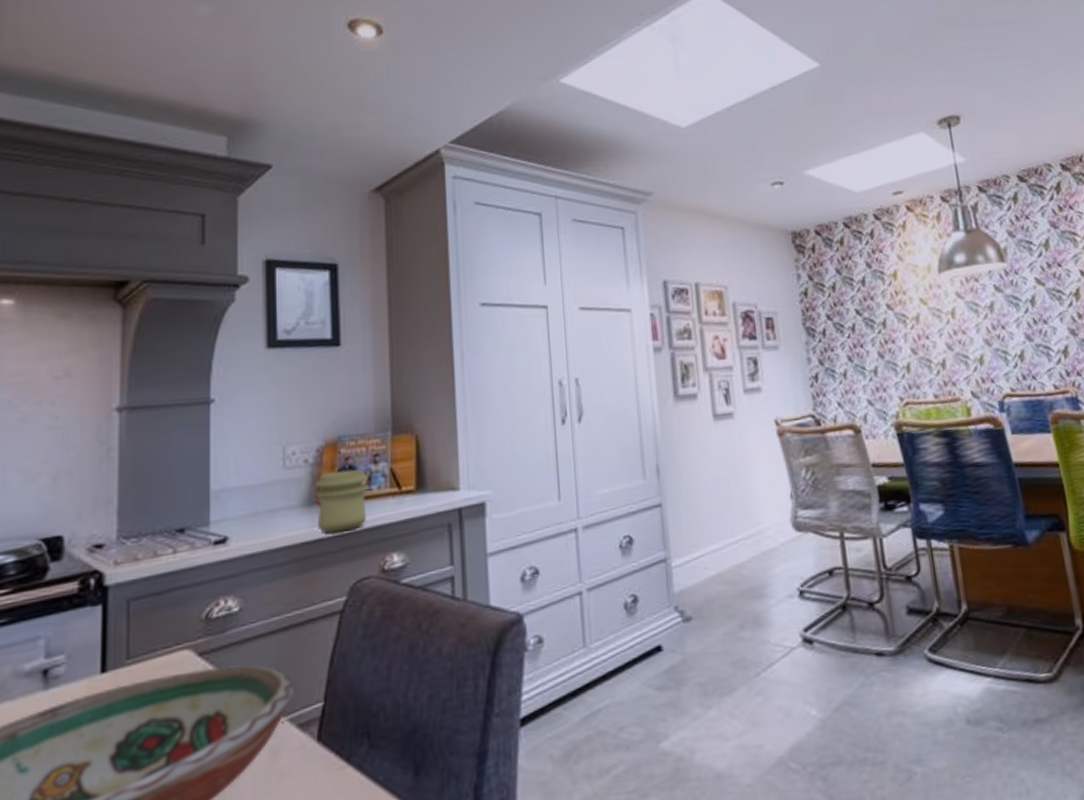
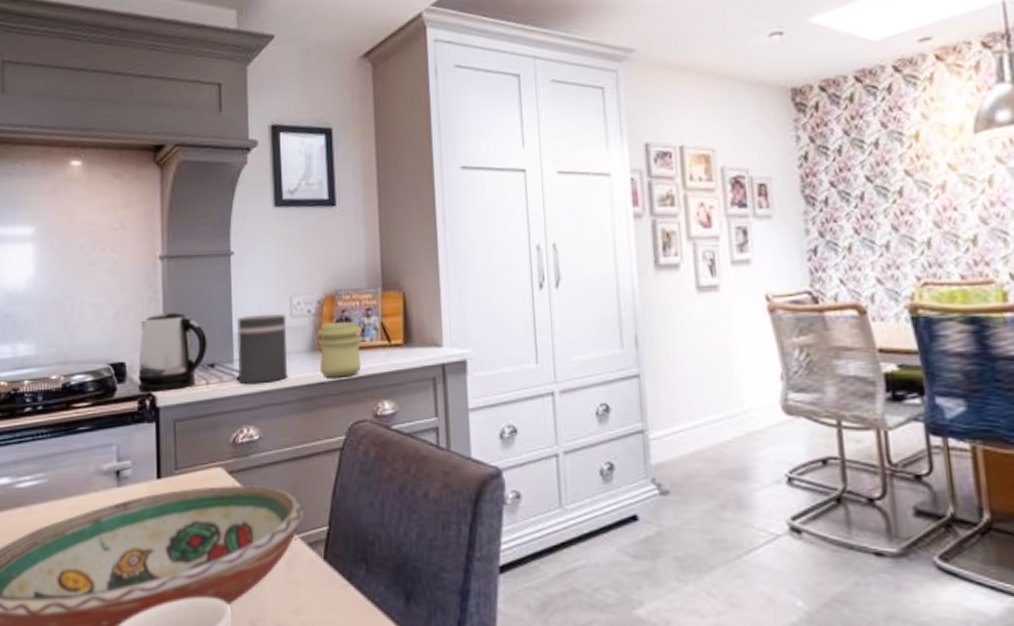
kettle: none [80,472,176,569] -> present [138,312,207,392]
cylinder: none [214,465,278,549] -> present [237,313,287,385]

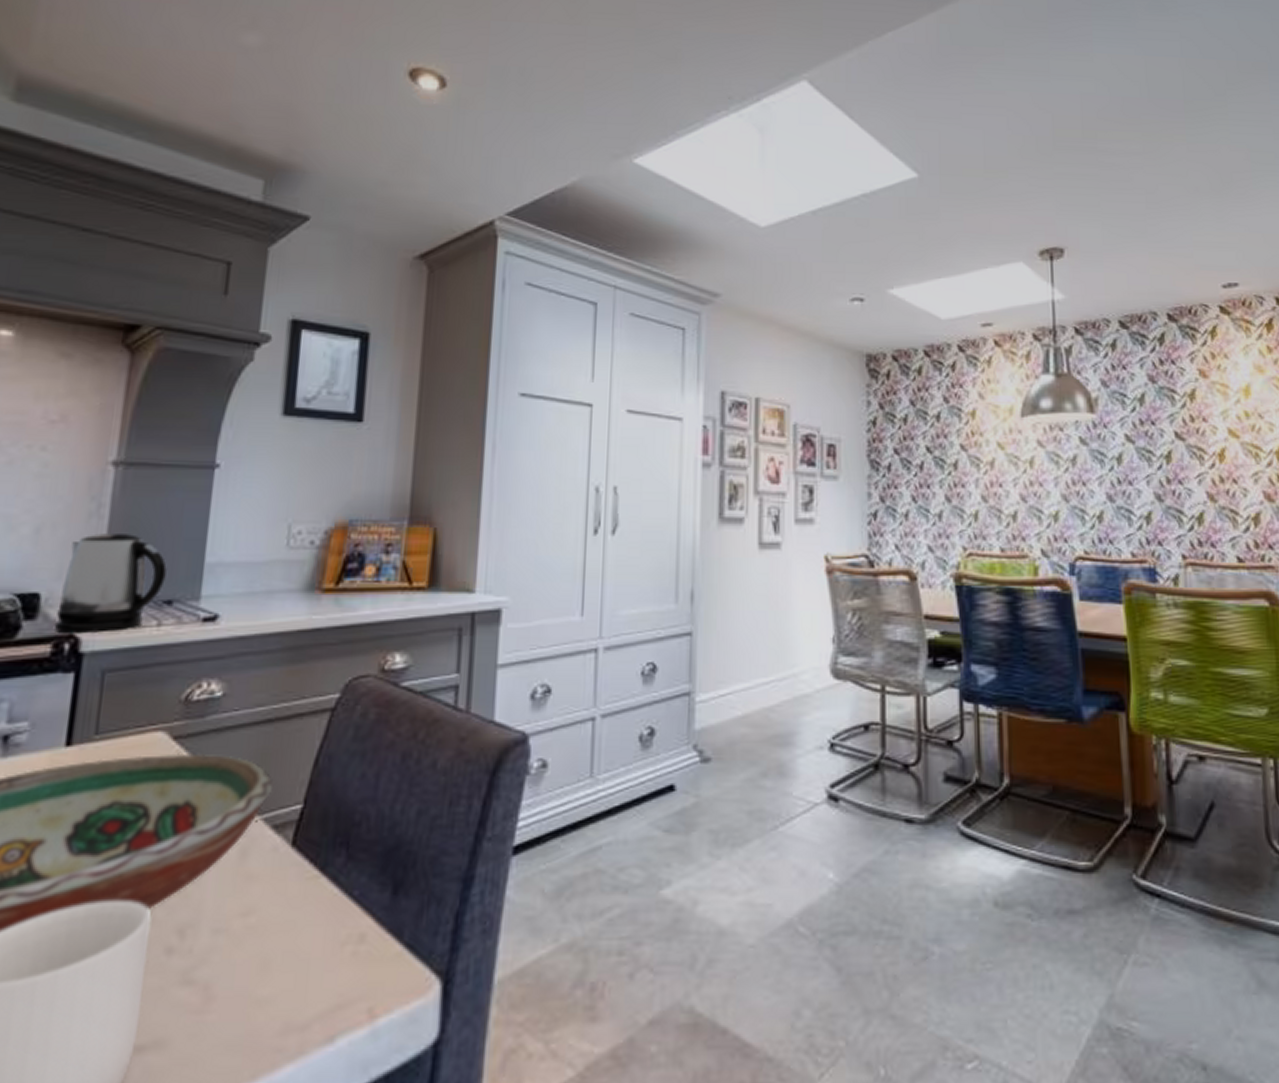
cylinder: present [237,313,287,385] -> none [204,542,281,628]
jar: present [317,321,363,378] -> none [316,557,379,623]

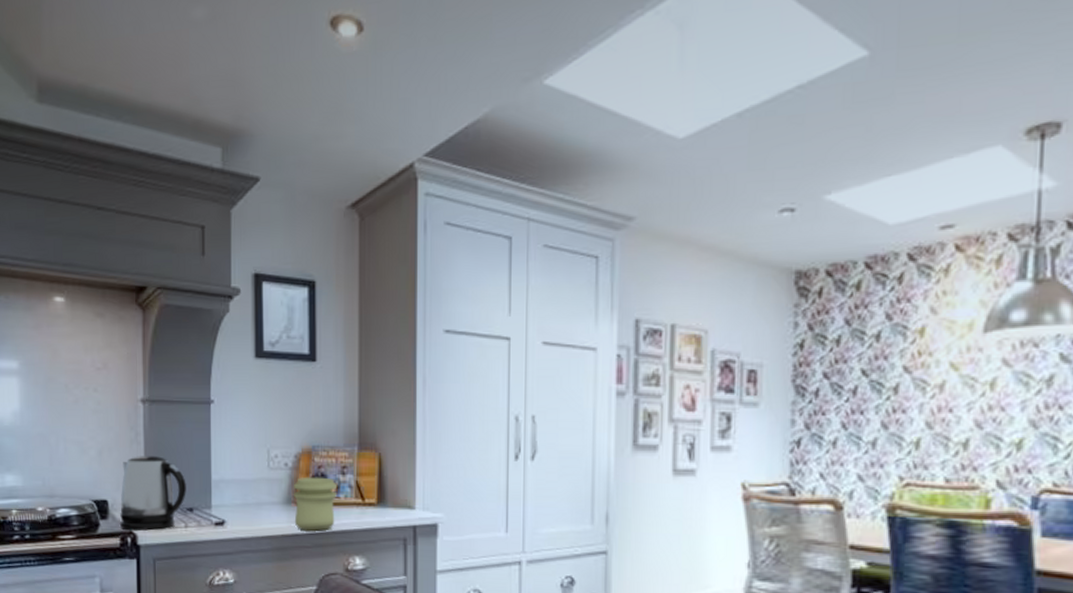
jar: none [316,557,379,623] -> present [293,476,338,531]

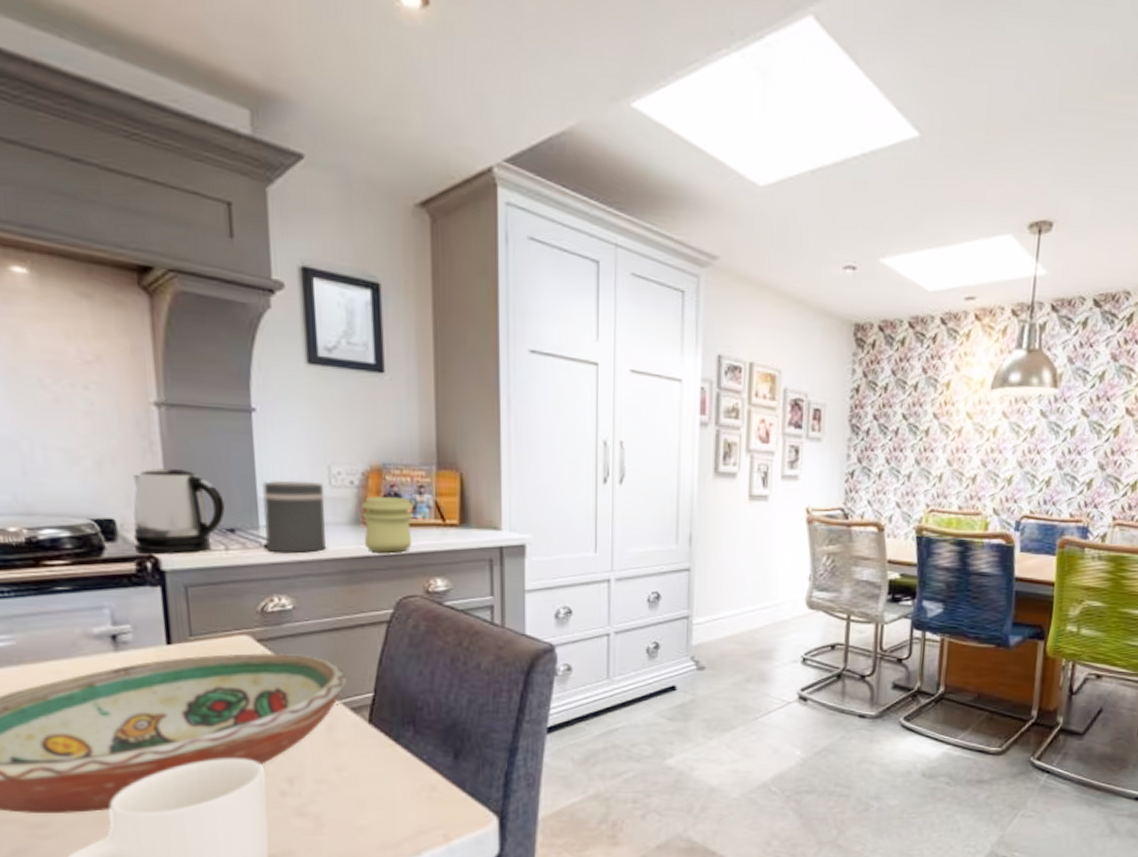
cylinder: none [215,463,264,531] -> present [263,480,326,554]

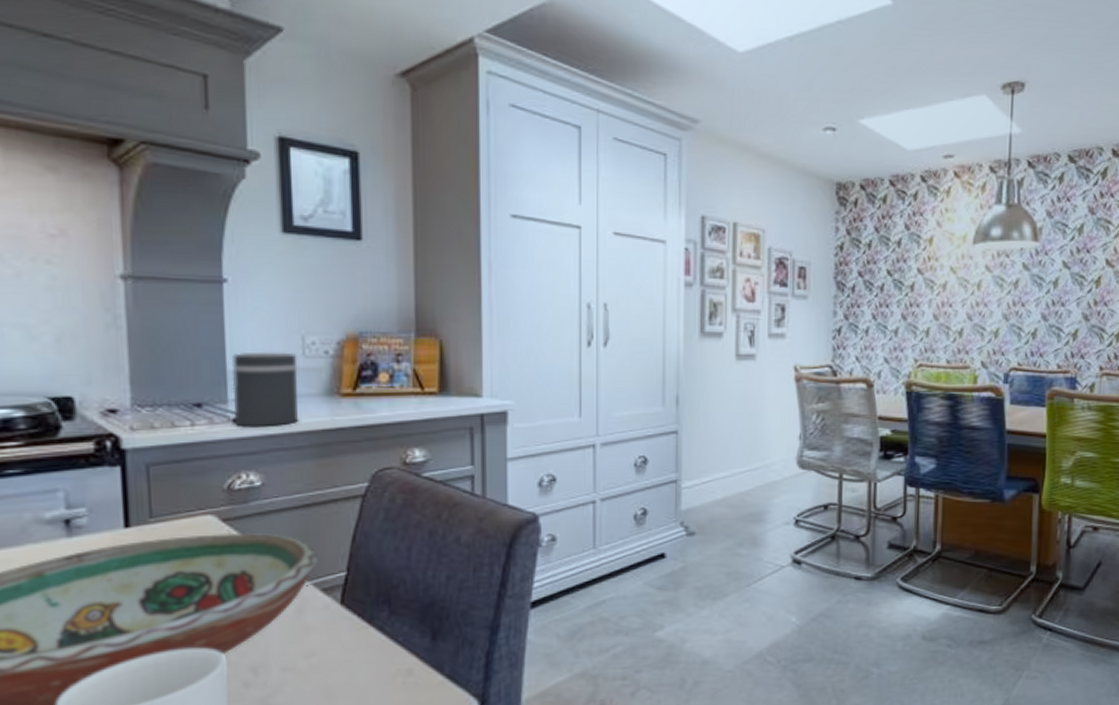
kettle: present [133,467,225,554] -> none [93,342,192,432]
jar: present [361,496,414,553] -> none [335,365,392,424]

